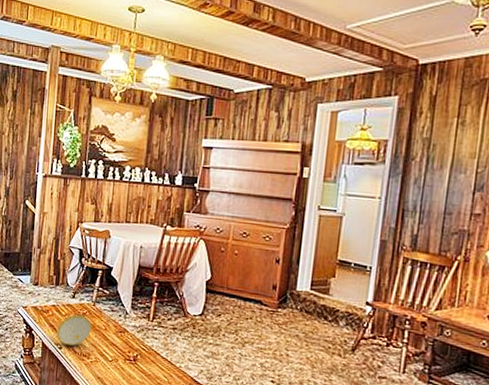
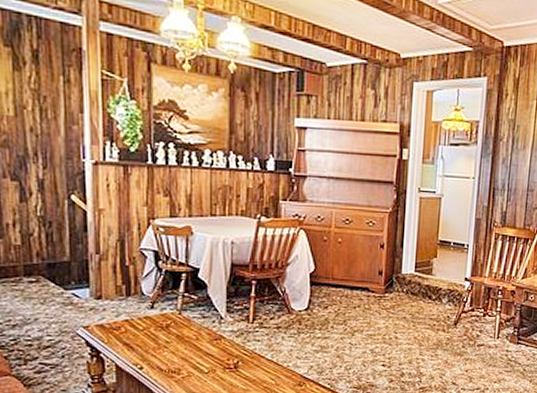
decorative bowl: present [56,314,92,346] -> none [134,326,180,363]

